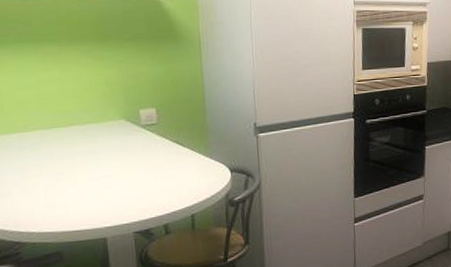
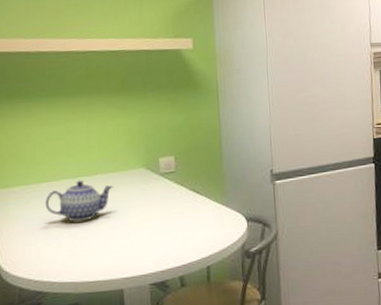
teapot: none [17,131,92,174] -> present [45,180,113,222]

